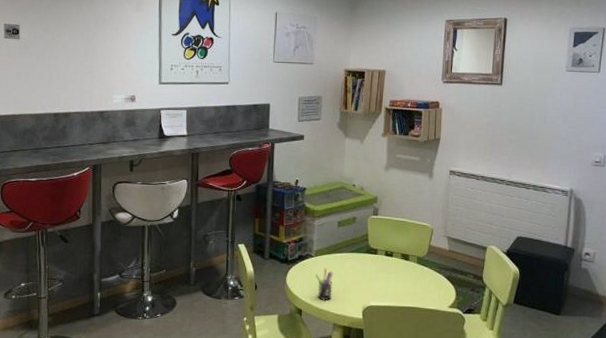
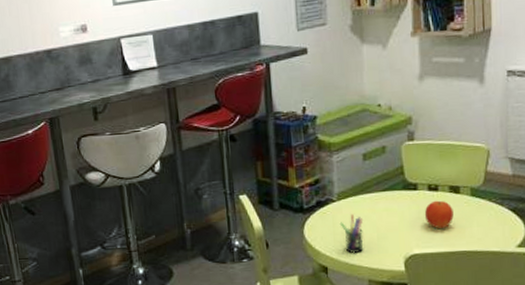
fruit: none [381,264,403,287] -> present [424,200,454,228]

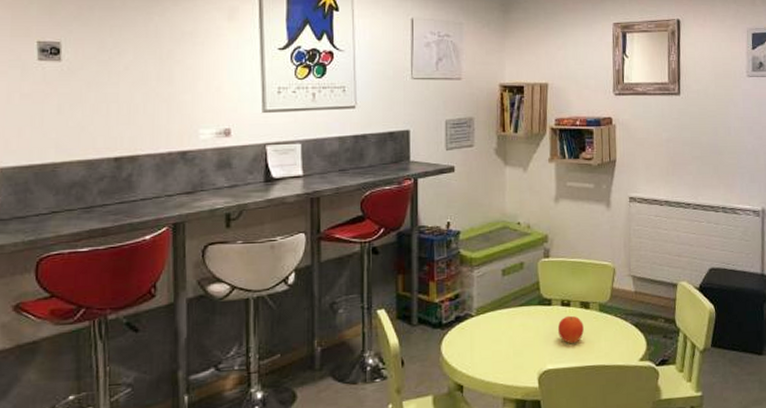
pen holder: present [339,213,364,253] -> none [477,329,501,370]

